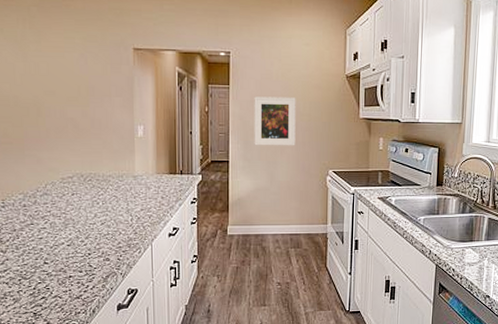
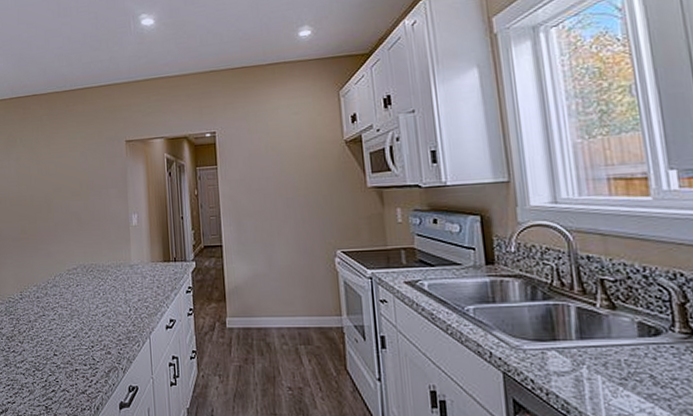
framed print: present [254,96,296,146] -> none [243,171,294,227]

